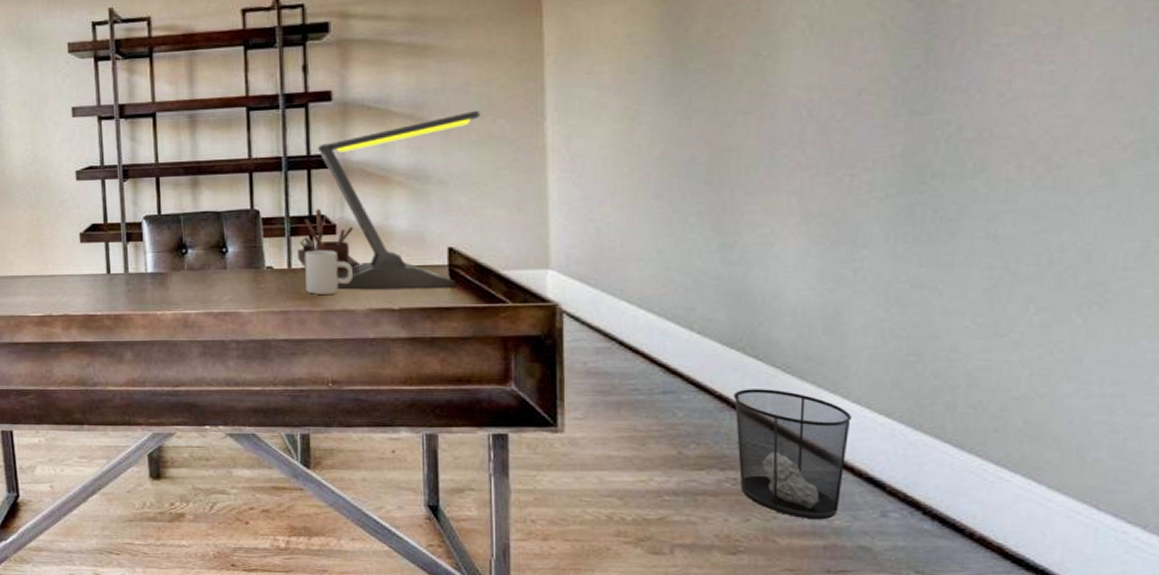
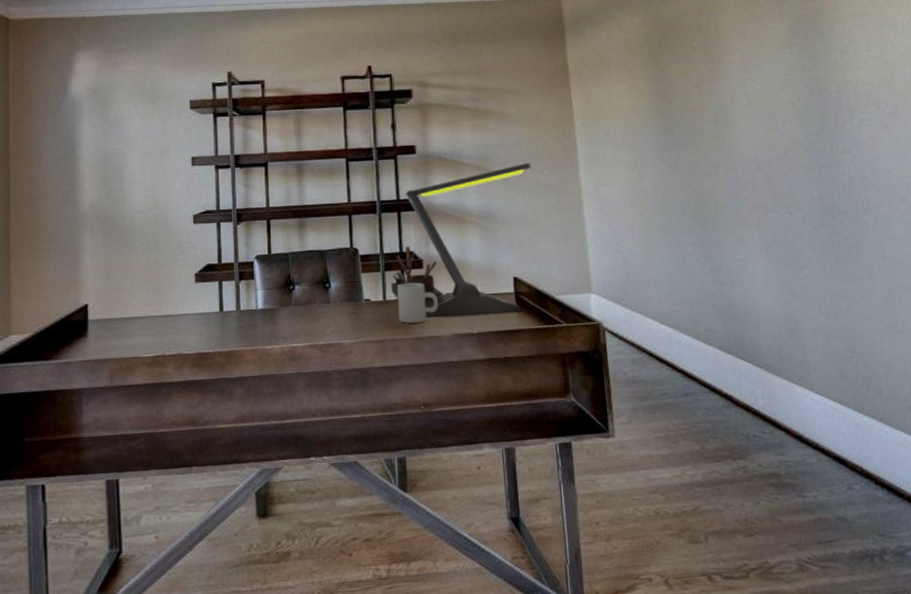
waste bin: present [733,389,851,520] -> none [734,386,819,498]

